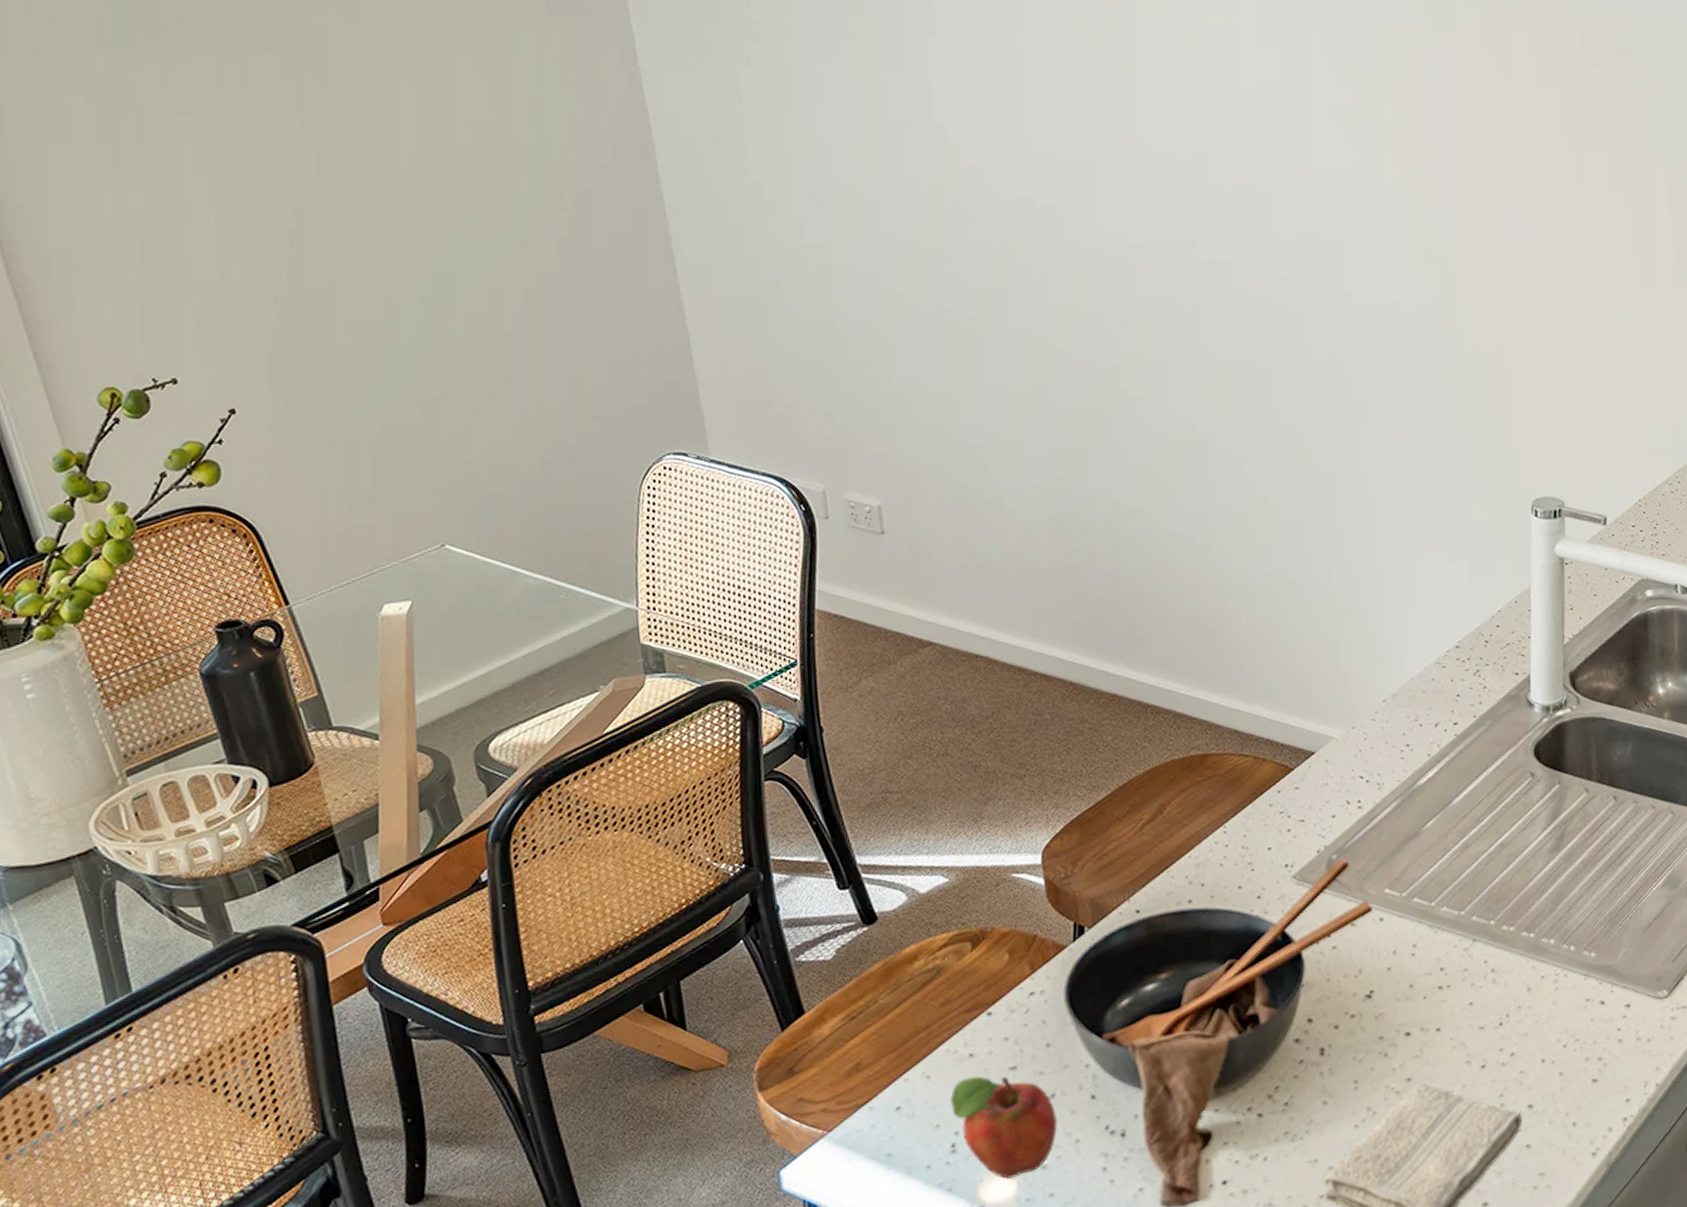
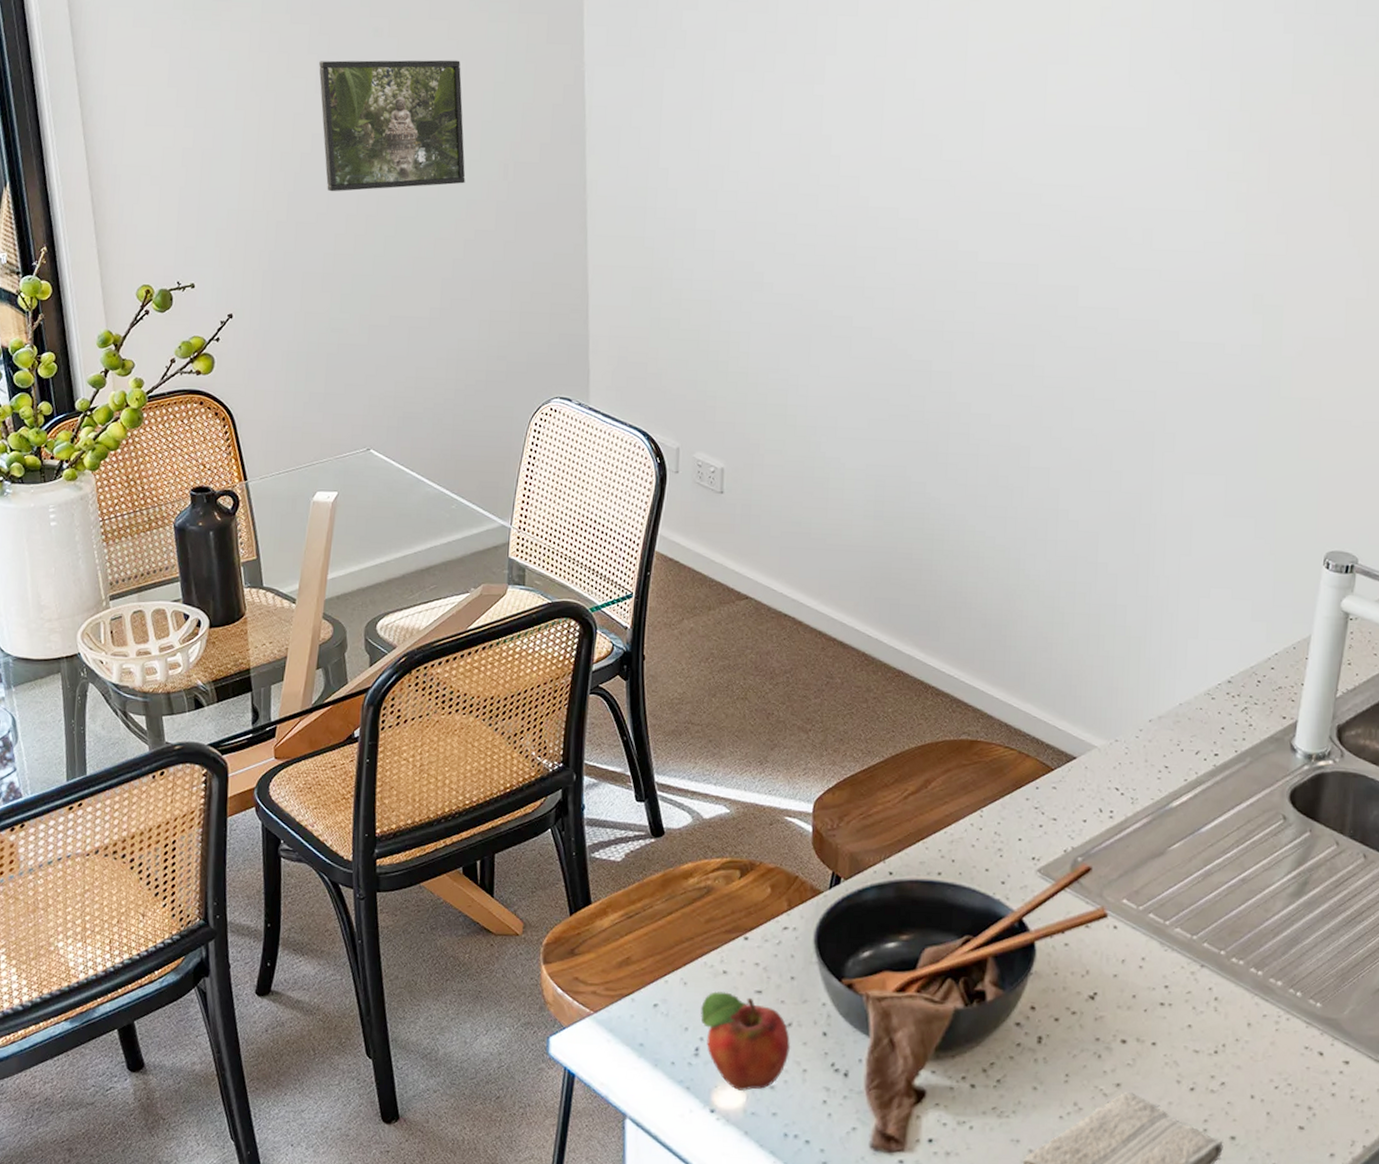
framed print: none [299,78,514,249] -> present [319,59,466,192]

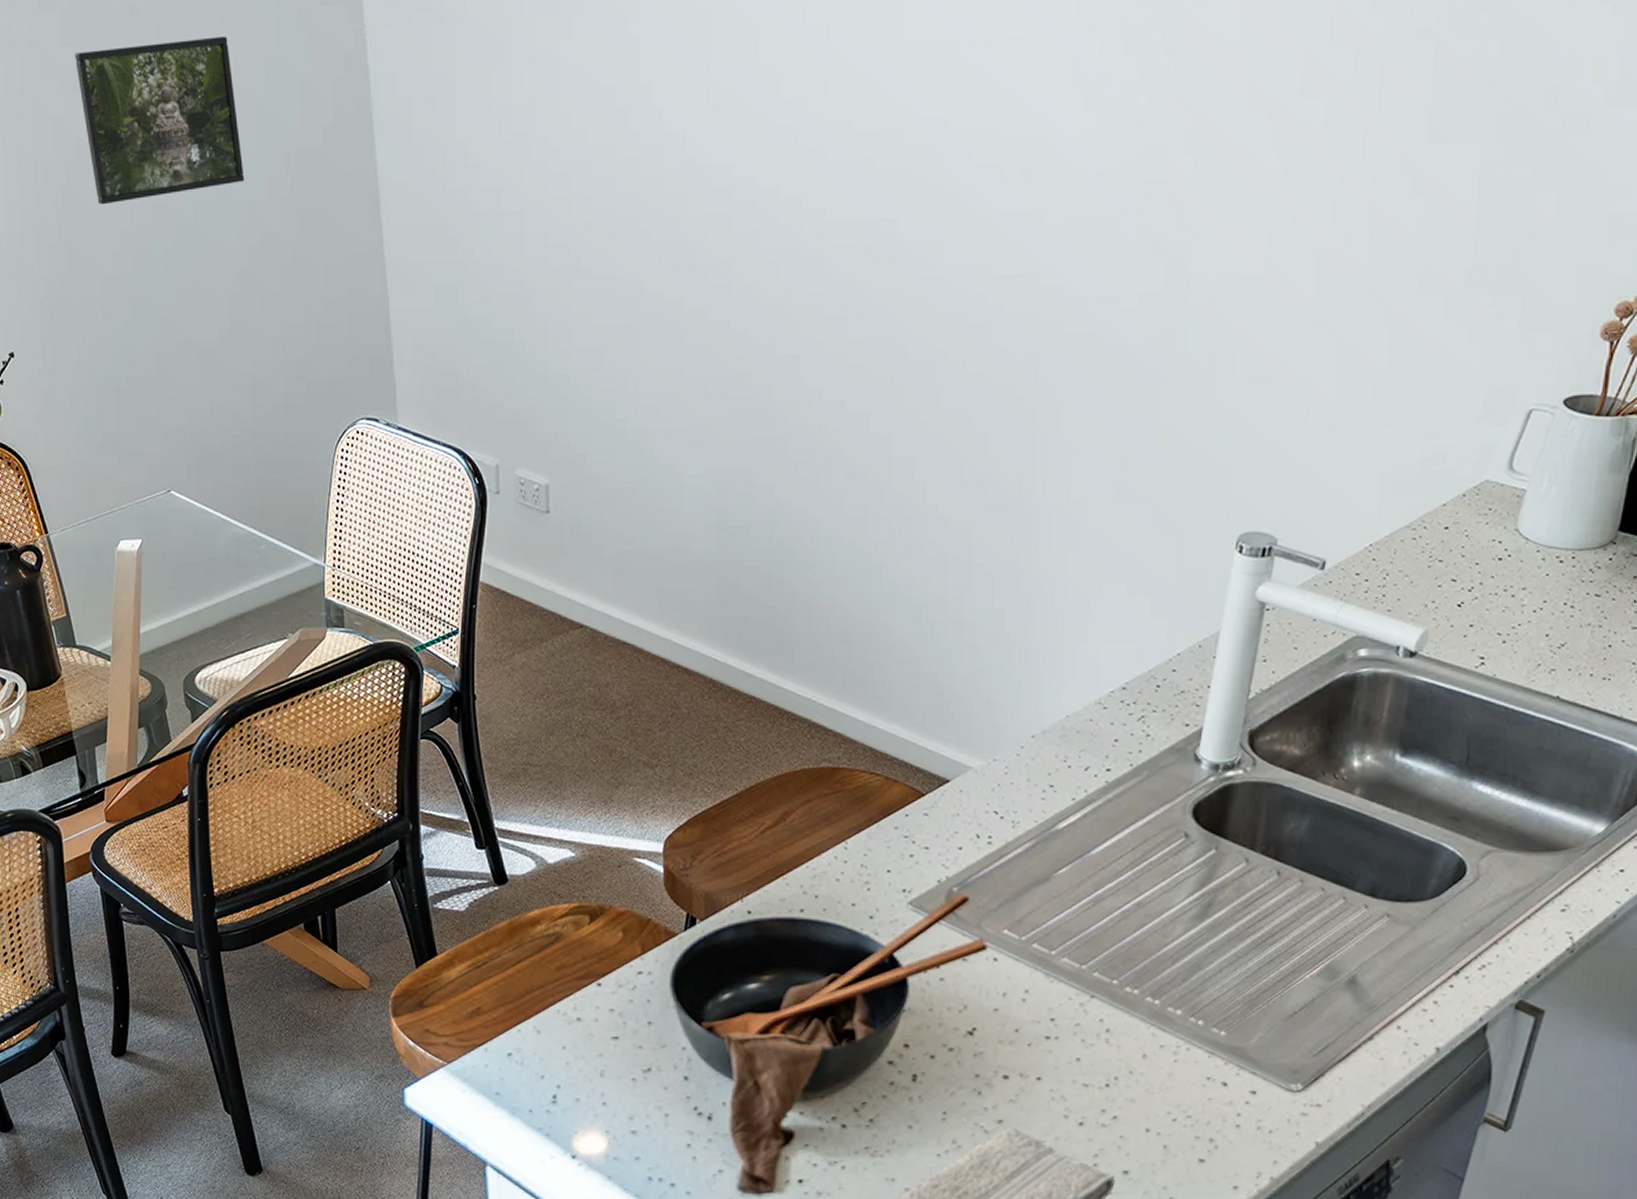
fruit: present [701,991,791,1091] -> none [556,1039,651,1136]

